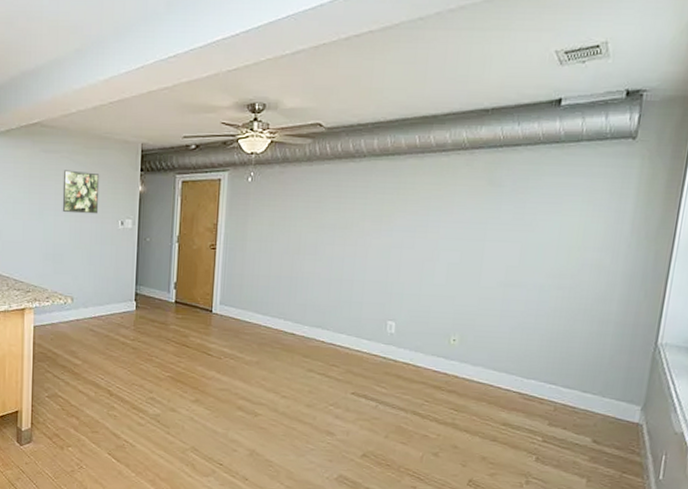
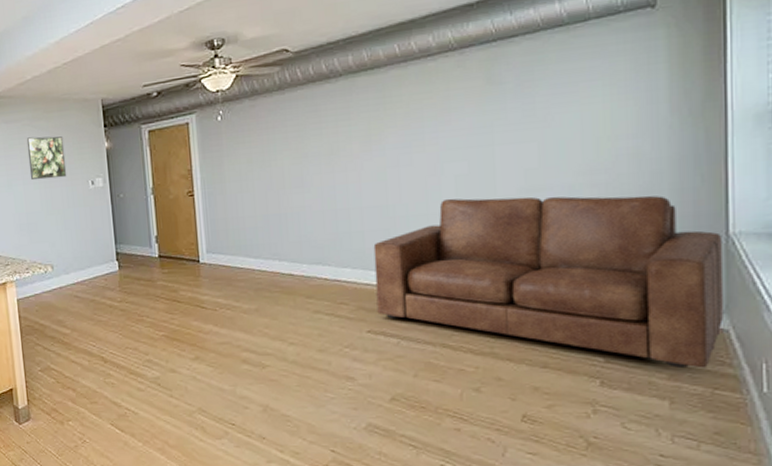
sofa: none [363,283,651,455] -> present [373,195,723,368]

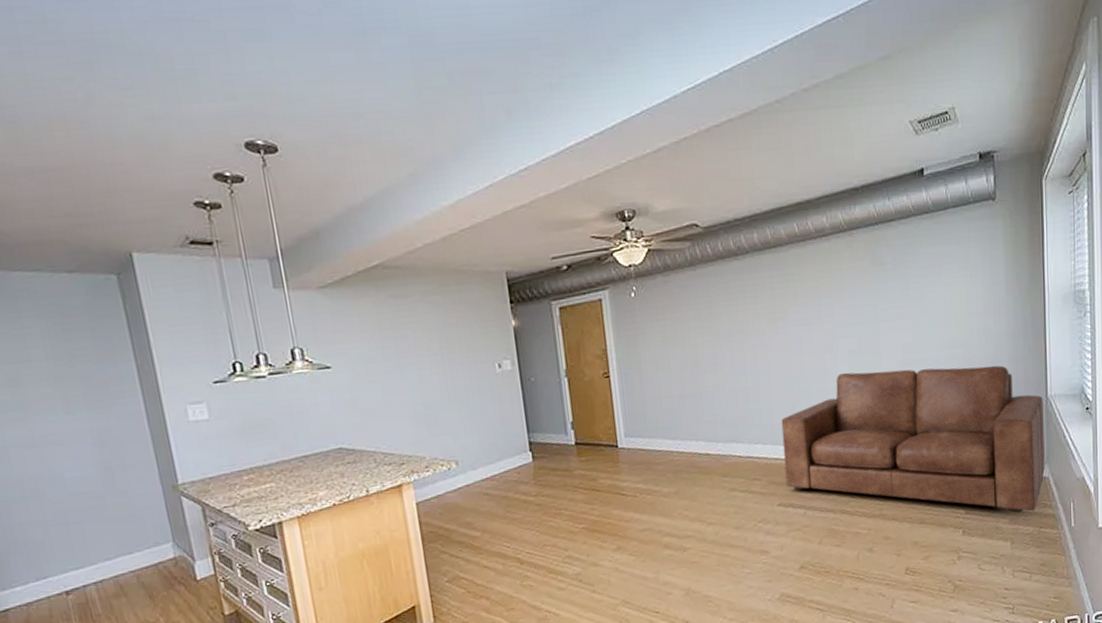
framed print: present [26,136,67,181] -> none [419,313,470,365]

